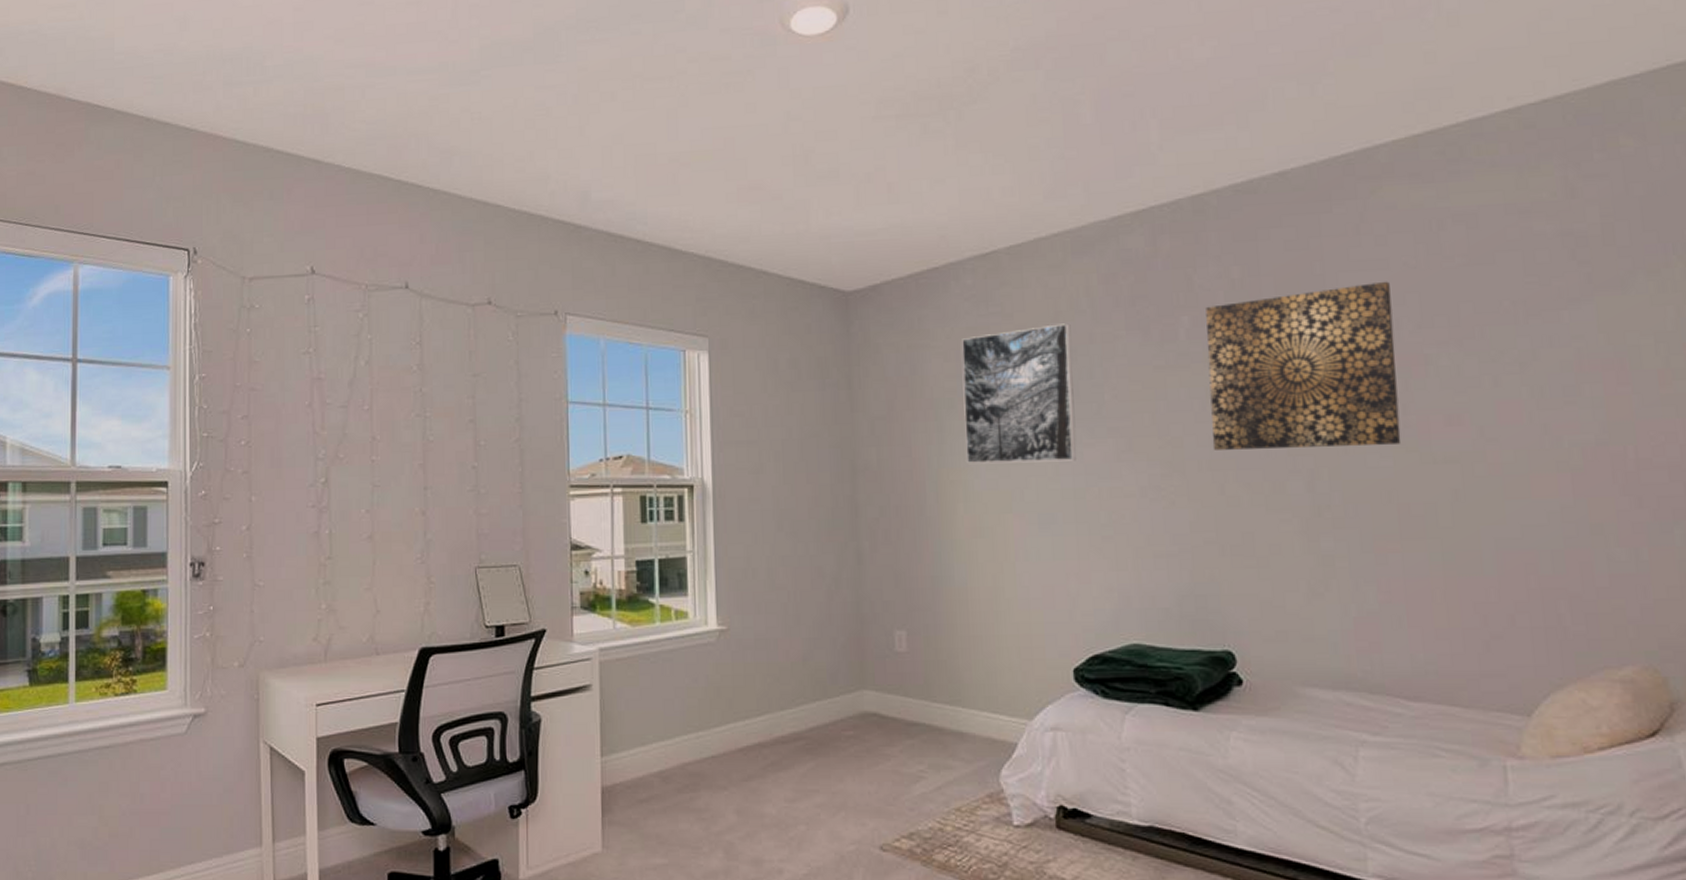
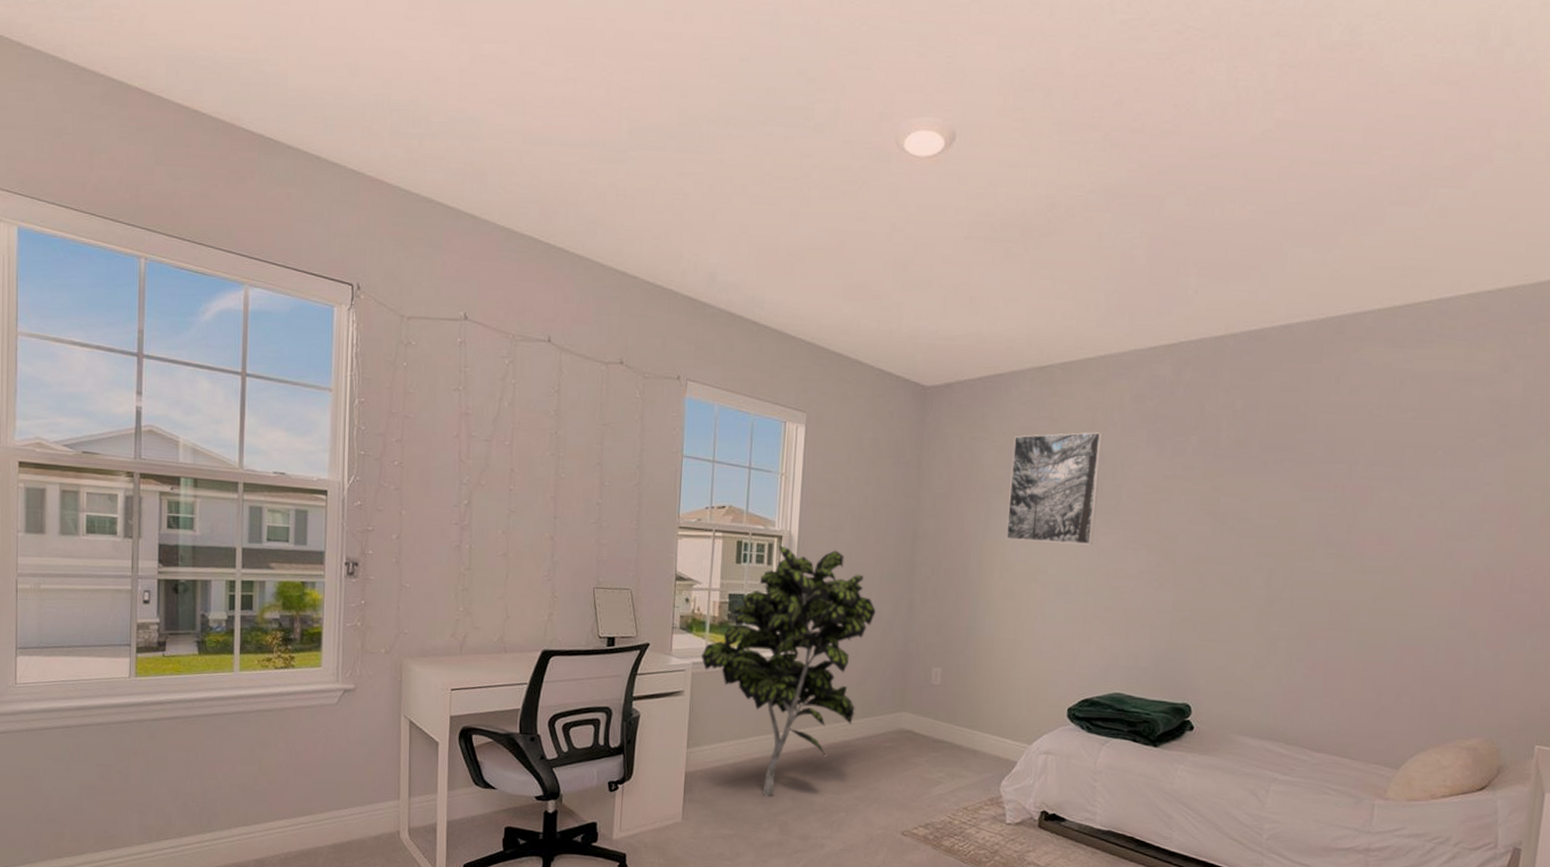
indoor plant: none [608,496,816,812] -> present [700,545,876,797]
wall art: present [1206,281,1401,450] -> none [1199,424,1355,555]

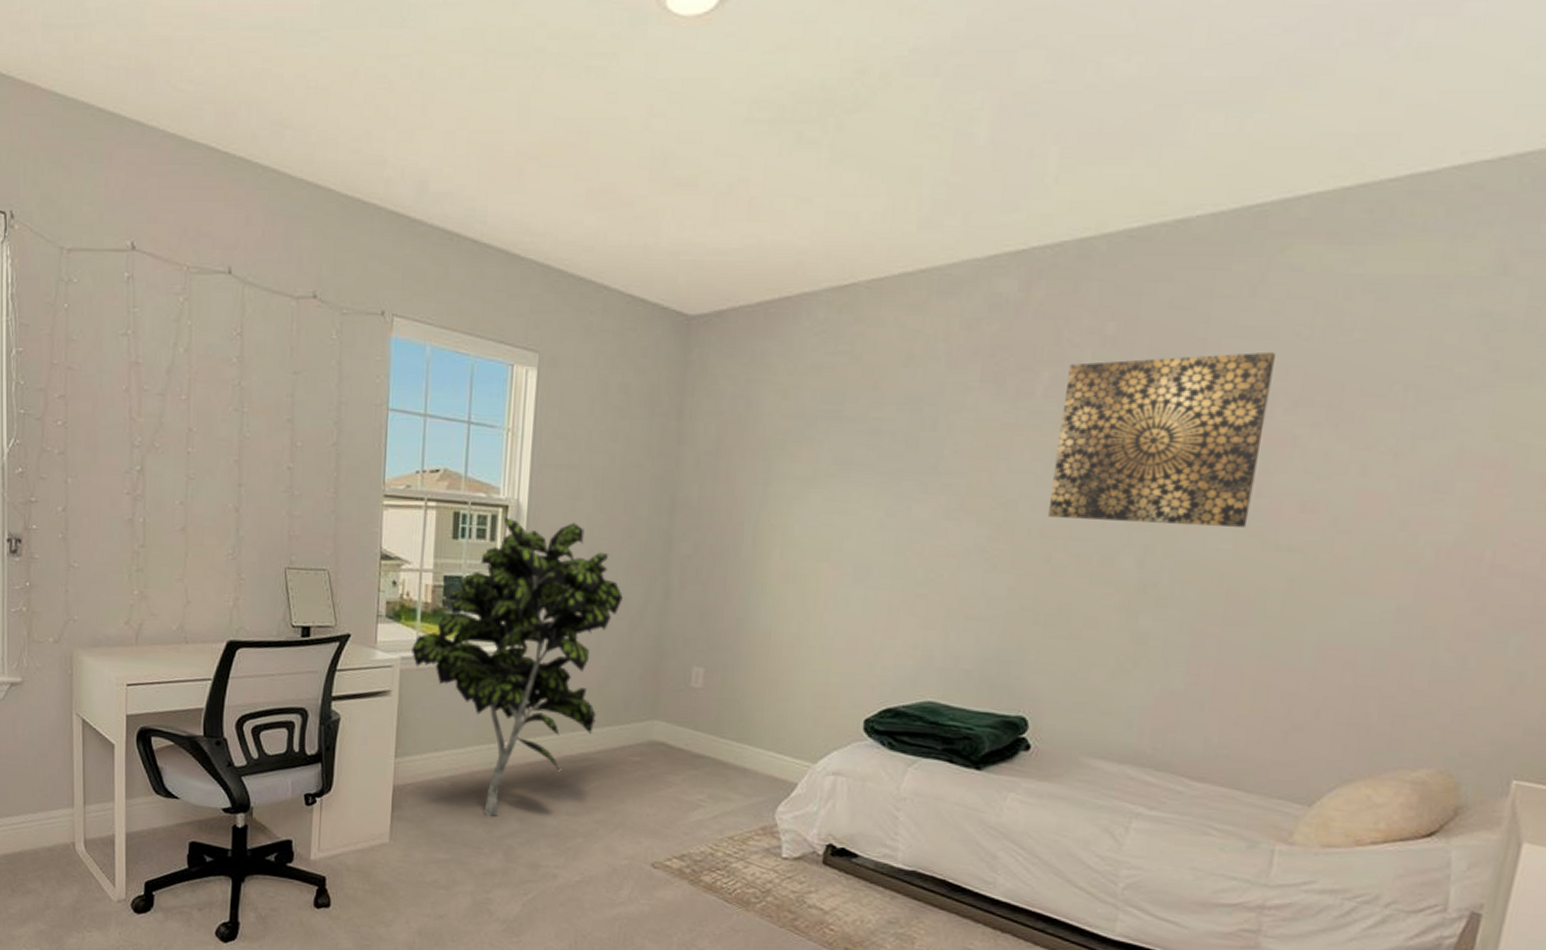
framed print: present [1006,432,1103,545] -> none [790,369,922,515]
wall art: none [1199,424,1355,555] -> present [1047,351,1275,527]

